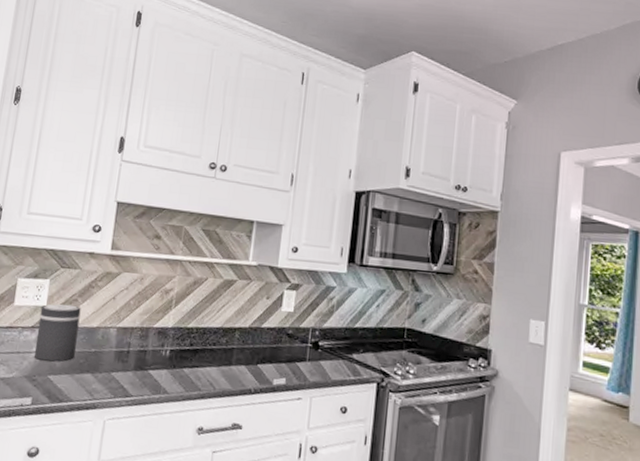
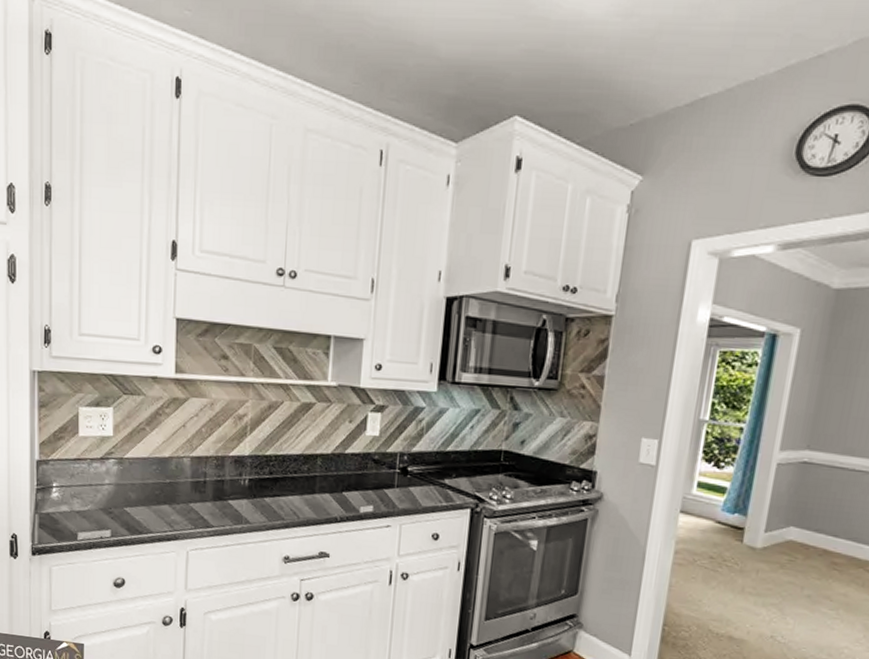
cylinder: present [35,304,81,362] -> none [107,433,150,494]

